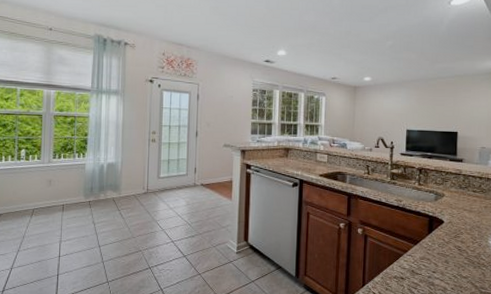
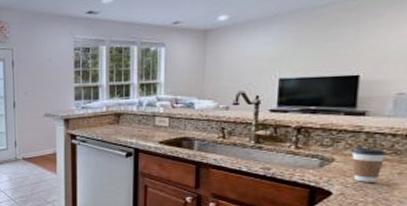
coffee cup: none [455,186,476,214] -> present [351,147,385,182]

